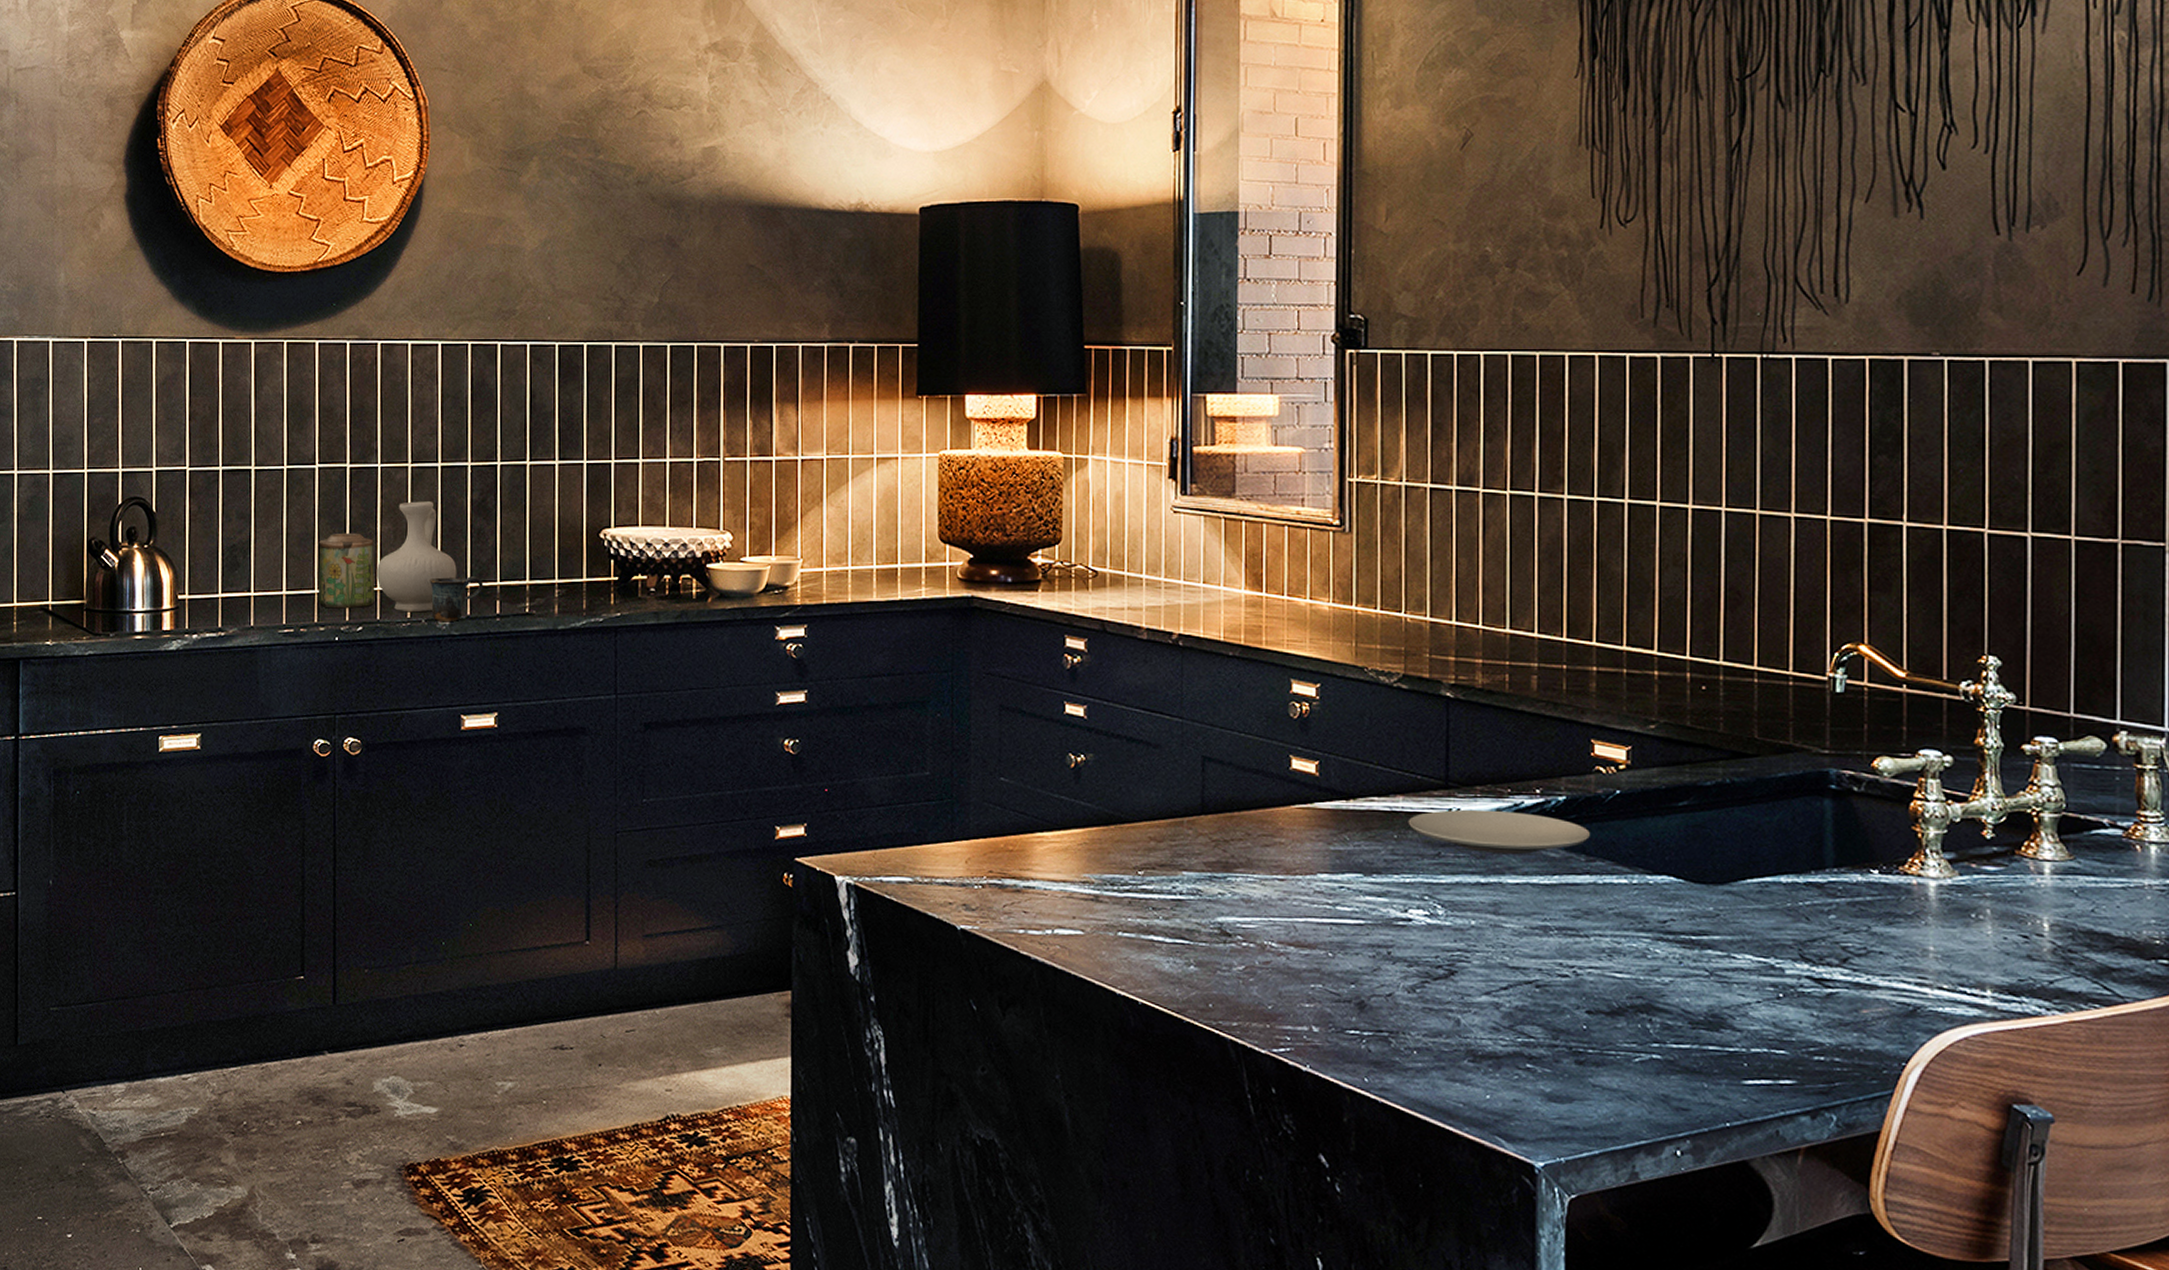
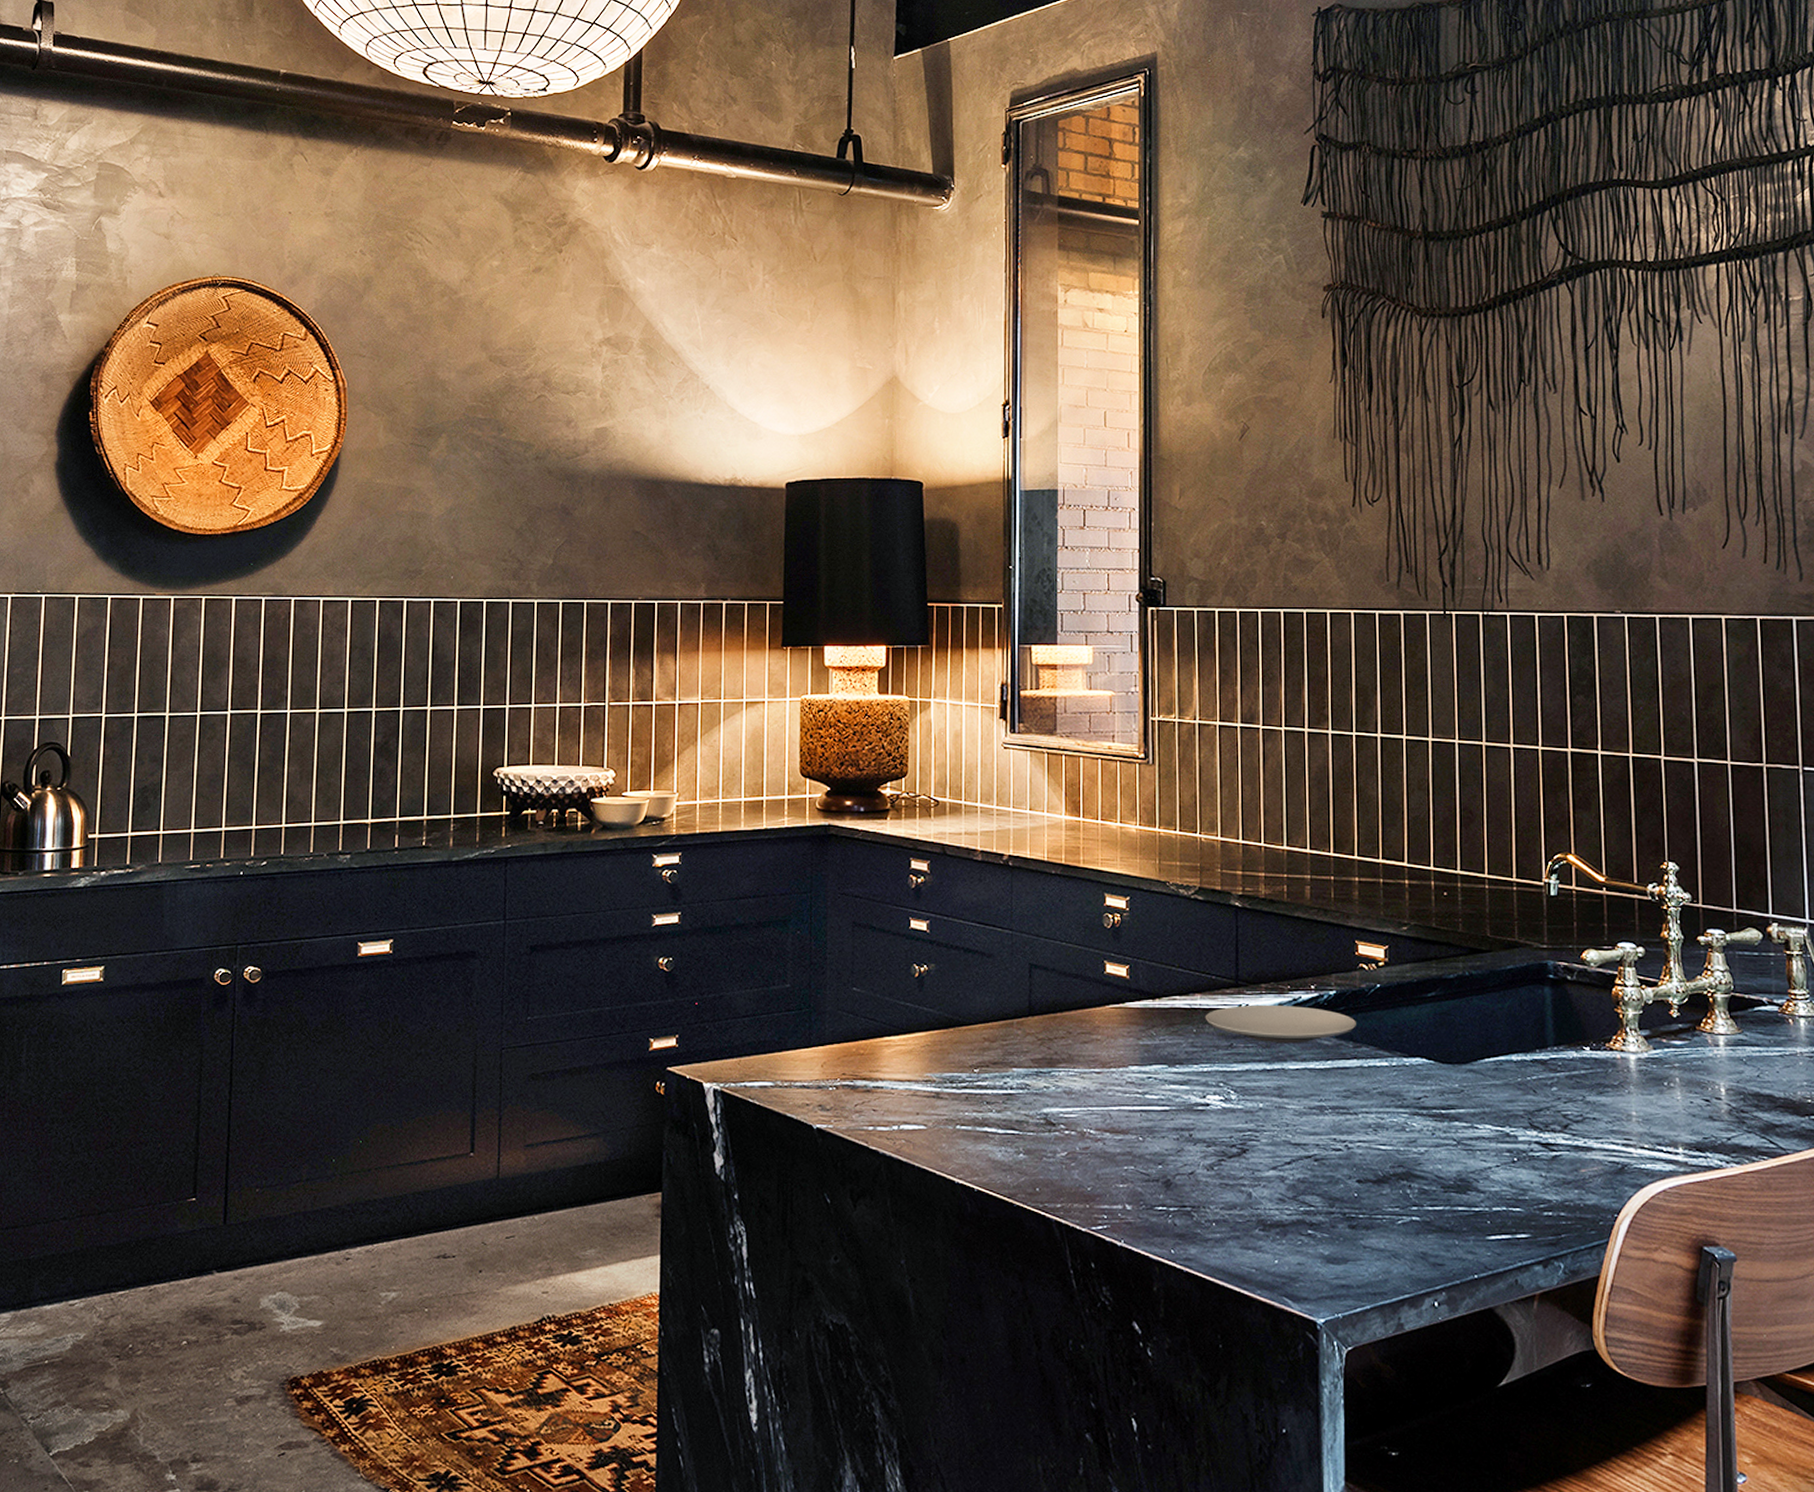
canister: present [318,532,375,609] -> none [225,774,280,845]
ceramic jug: present [376,501,457,613] -> none [282,744,359,847]
mug: present [430,576,484,621] -> none [332,813,384,855]

